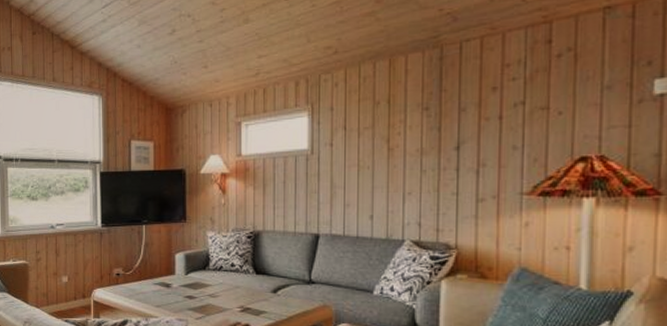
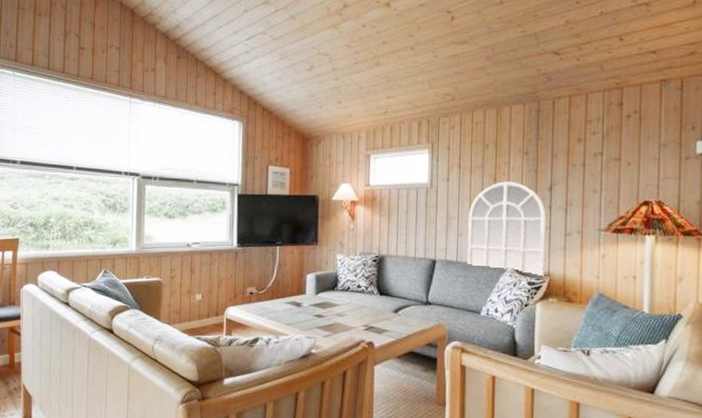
mirror: none [357,142,453,250] -> present [468,181,547,277]

